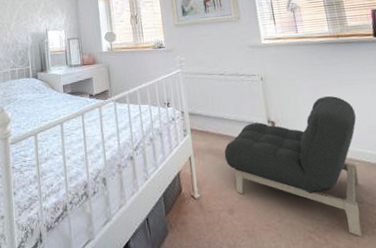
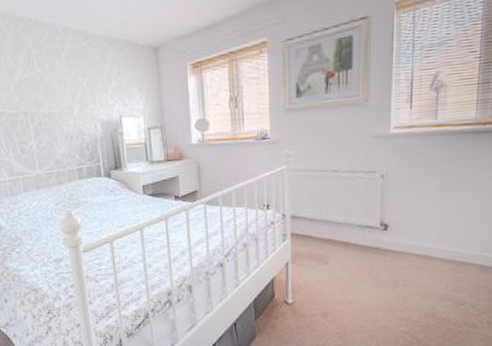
armchair: present [224,95,362,237] -> none [325,195,481,336]

